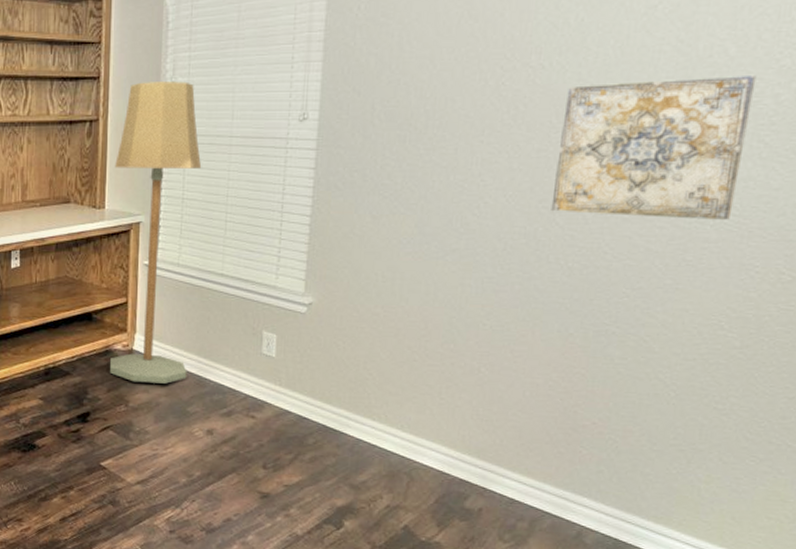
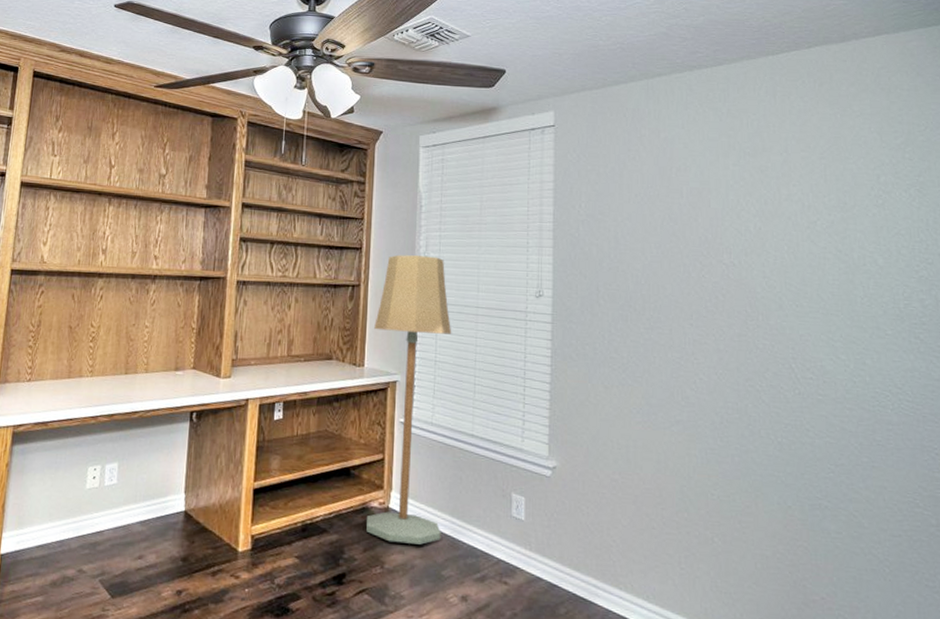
wall art: present [551,74,757,220] -> none [756,281,906,405]

